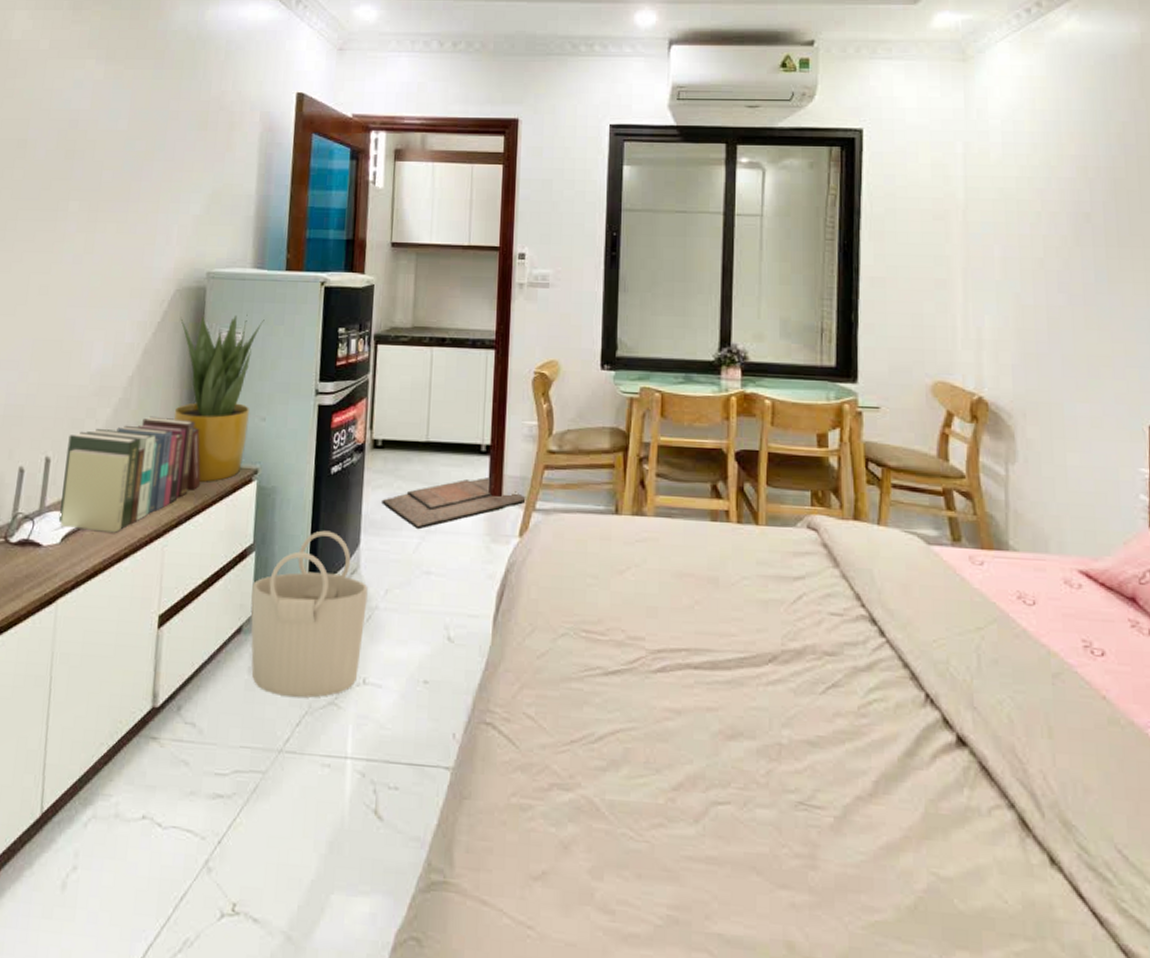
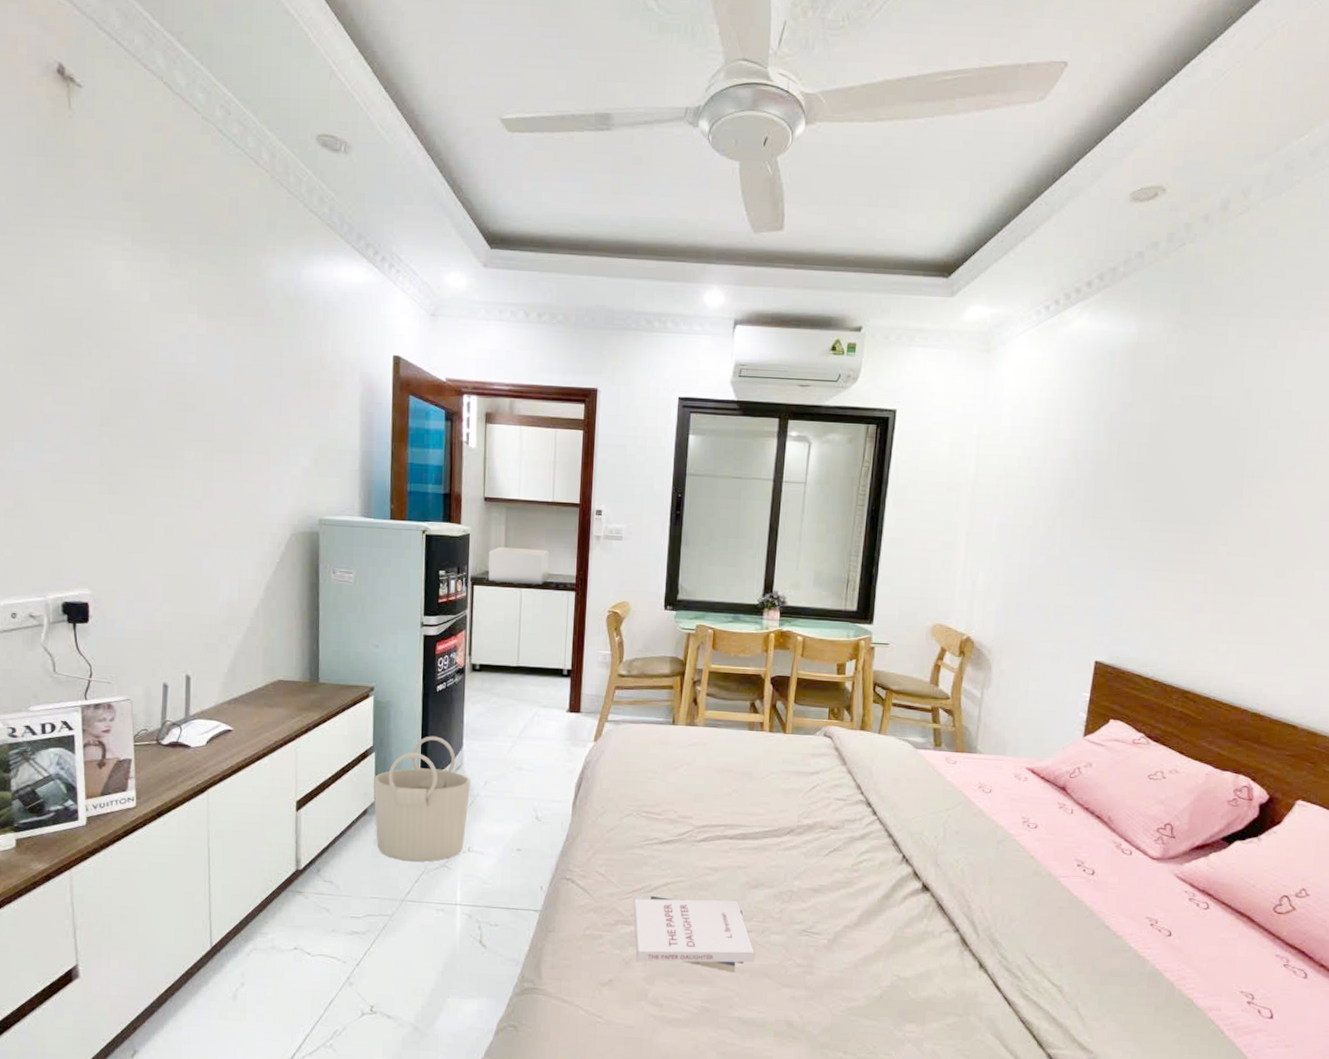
books: present [58,416,201,533] -> none [202,642,325,737]
planter: present [173,313,265,482] -> none [297,556,373,697]
doormat: present [381,477,526,528] -> none [480,695,600,735]
microwave: none [394,298,465,343] -> present [488,546,550,586]
books: none [572,748,736,864] -> present [633,895,755,972]

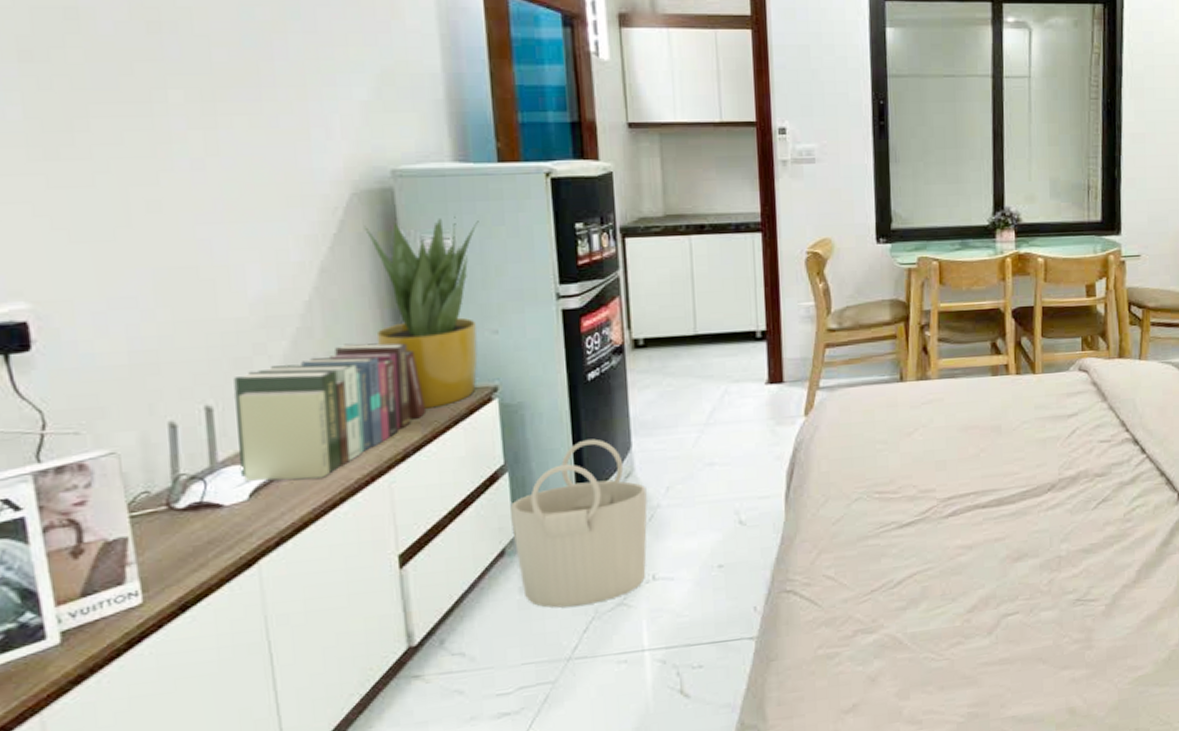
books: none [202,642,325,737] -> present [233,343,427,481]
planter: none [297,556,373,697] -> present [364,215,479,409]
microwave: present [488,546,550,586] -> none [640,183,725,231]
books: present [633,895,755,972] -> none [874,579,1024,676]

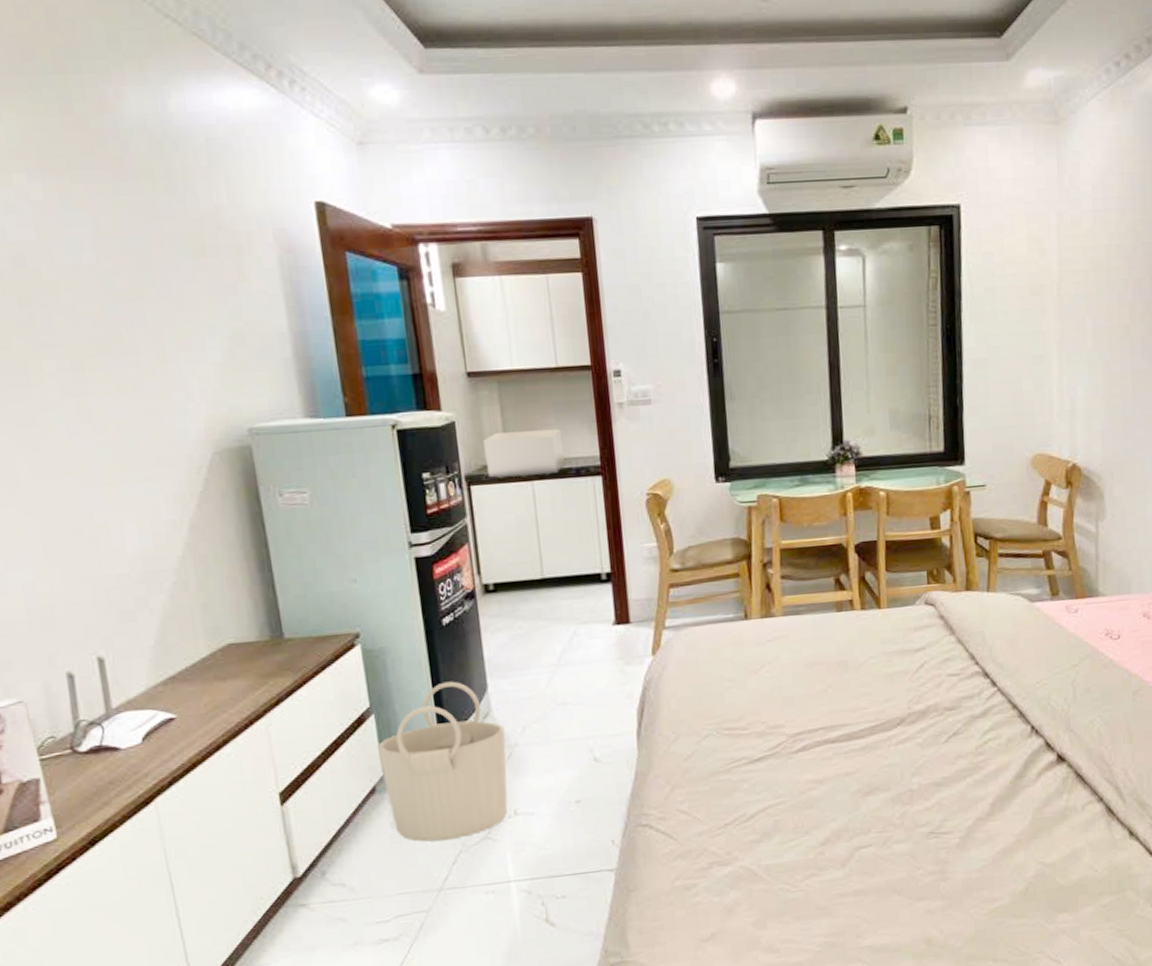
books: present [233,343,427,481] -> none [120,594,296,726]
planter: present [364,215,479,409] -> none [227,470,340,656]
microwave: none [640,183,725,231] -> present [483,428,565,478]

